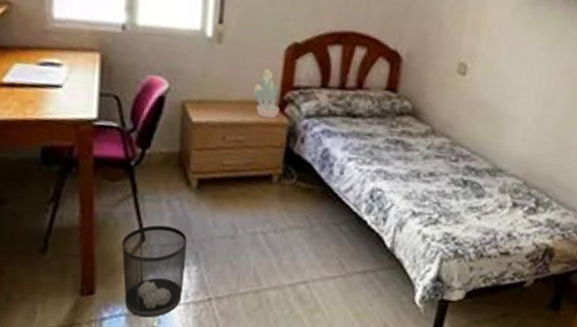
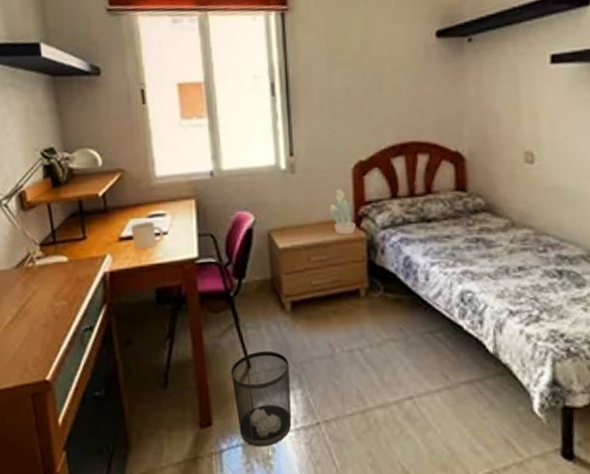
mug: none [15,69,58,101] -> present [131,222,164,250]

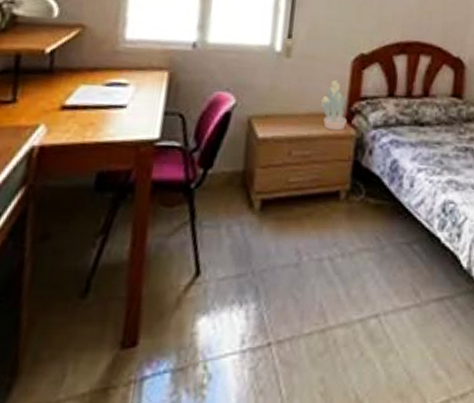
mug: present [131,222,164,250] -> none [78,90,122,124]
waste bin: present [230,350,292,447] -> none [171,255,247,373]

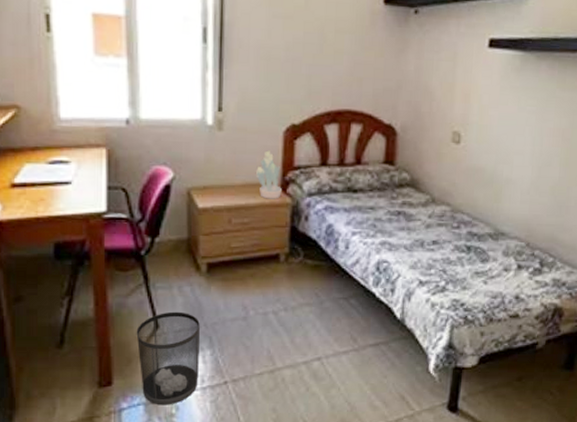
waste bin: none [171,255,247,373] -> present [136,311,200,405]

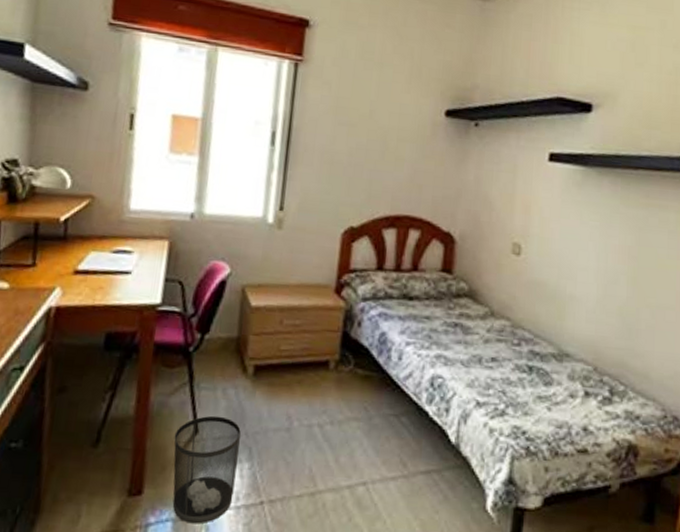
potted flower: present [255,150,282,199] -> none [310,251,336,302]

